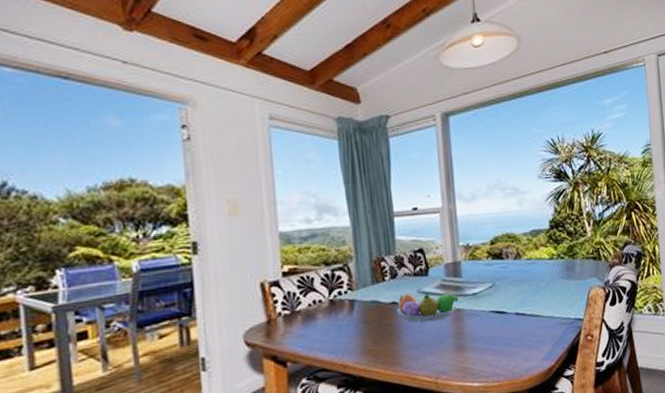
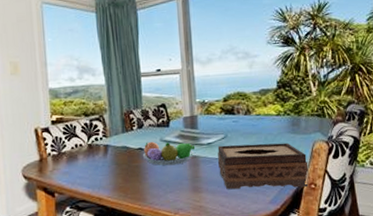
tissue box: none [484,290,585,347] -> present [217,142,309,190]

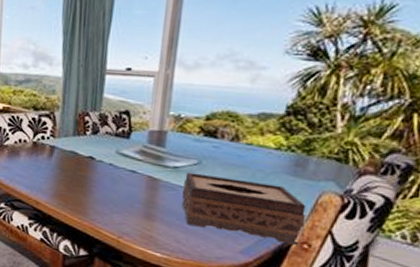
fruit bowl: present [142,141,196,166] -> none [91,151,158,184]

